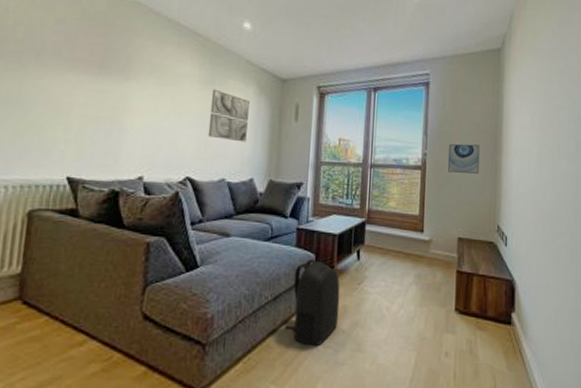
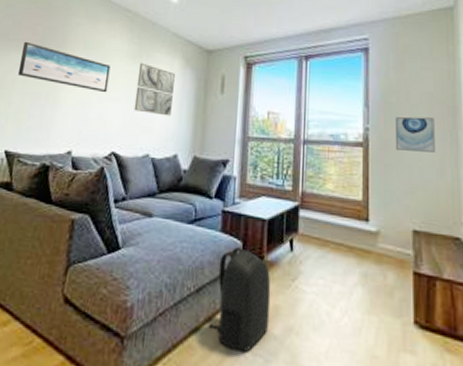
wall art: none [75,62,182,119] -> present [17,41,111,93]

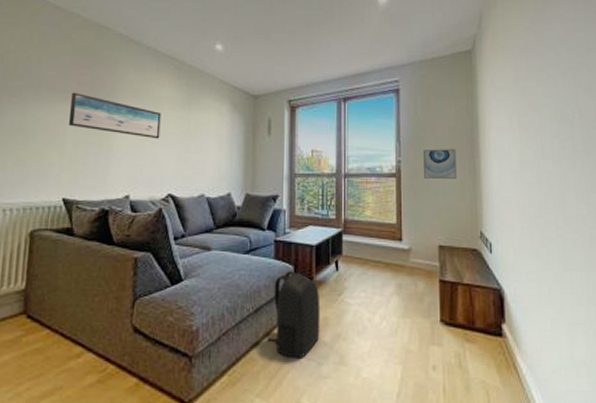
wall art: present [133,62,175,116] -> none [186,109,224,158]

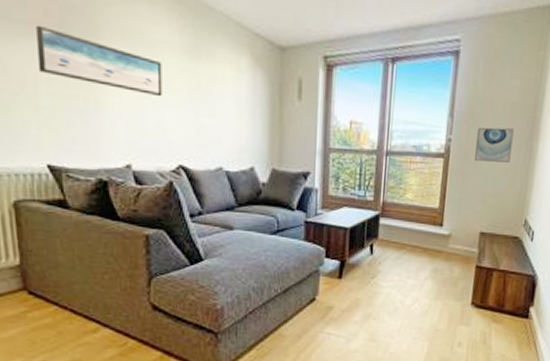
backpack: present [267,271,321,358] -> none [296,253,352,335]

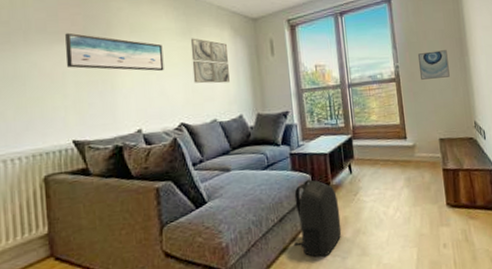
wall art: none [198,60,243,125] -> present [190,38,230,84]
backpack: none [296,253,352,335] -> present [293,179,342,257]

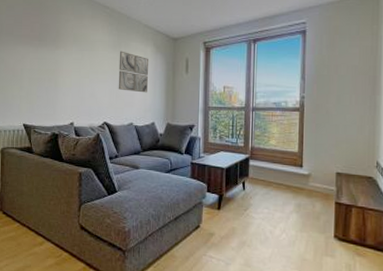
wall art: present [65,32,164,72] -> none [24,37,97,77]
backpack: present [293,179,342,257] -> none [184,188,229,258]
wall art: present [417,50,450,80] -> none [325,86,358,114]

